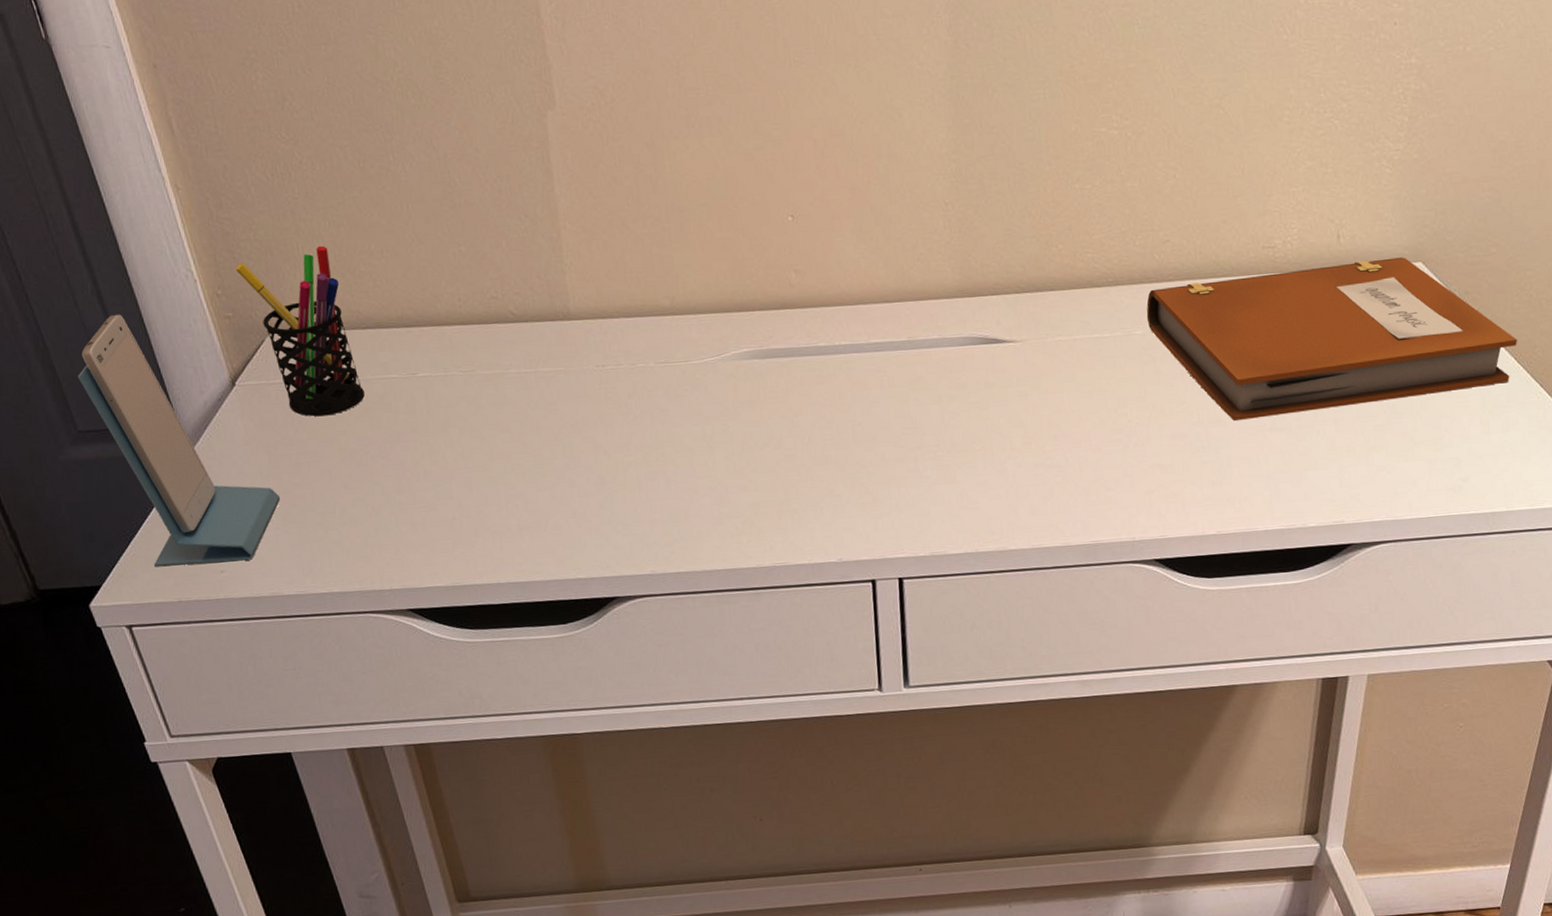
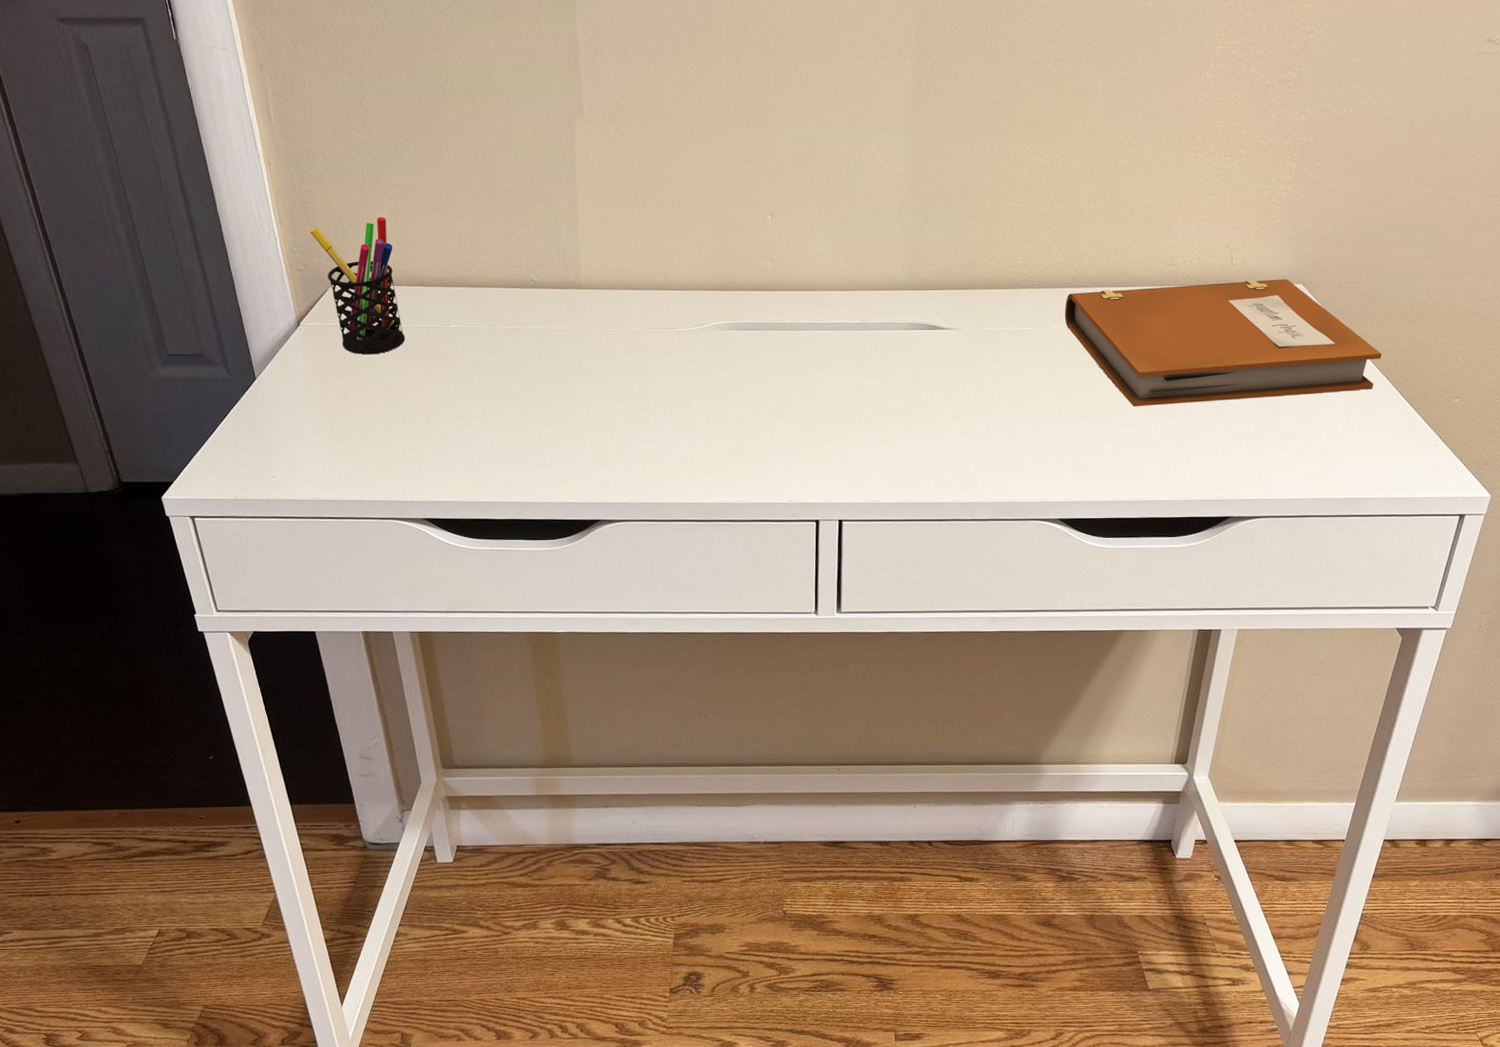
smartphone: present [77,314,281,567] -> none [172,262,328,470]

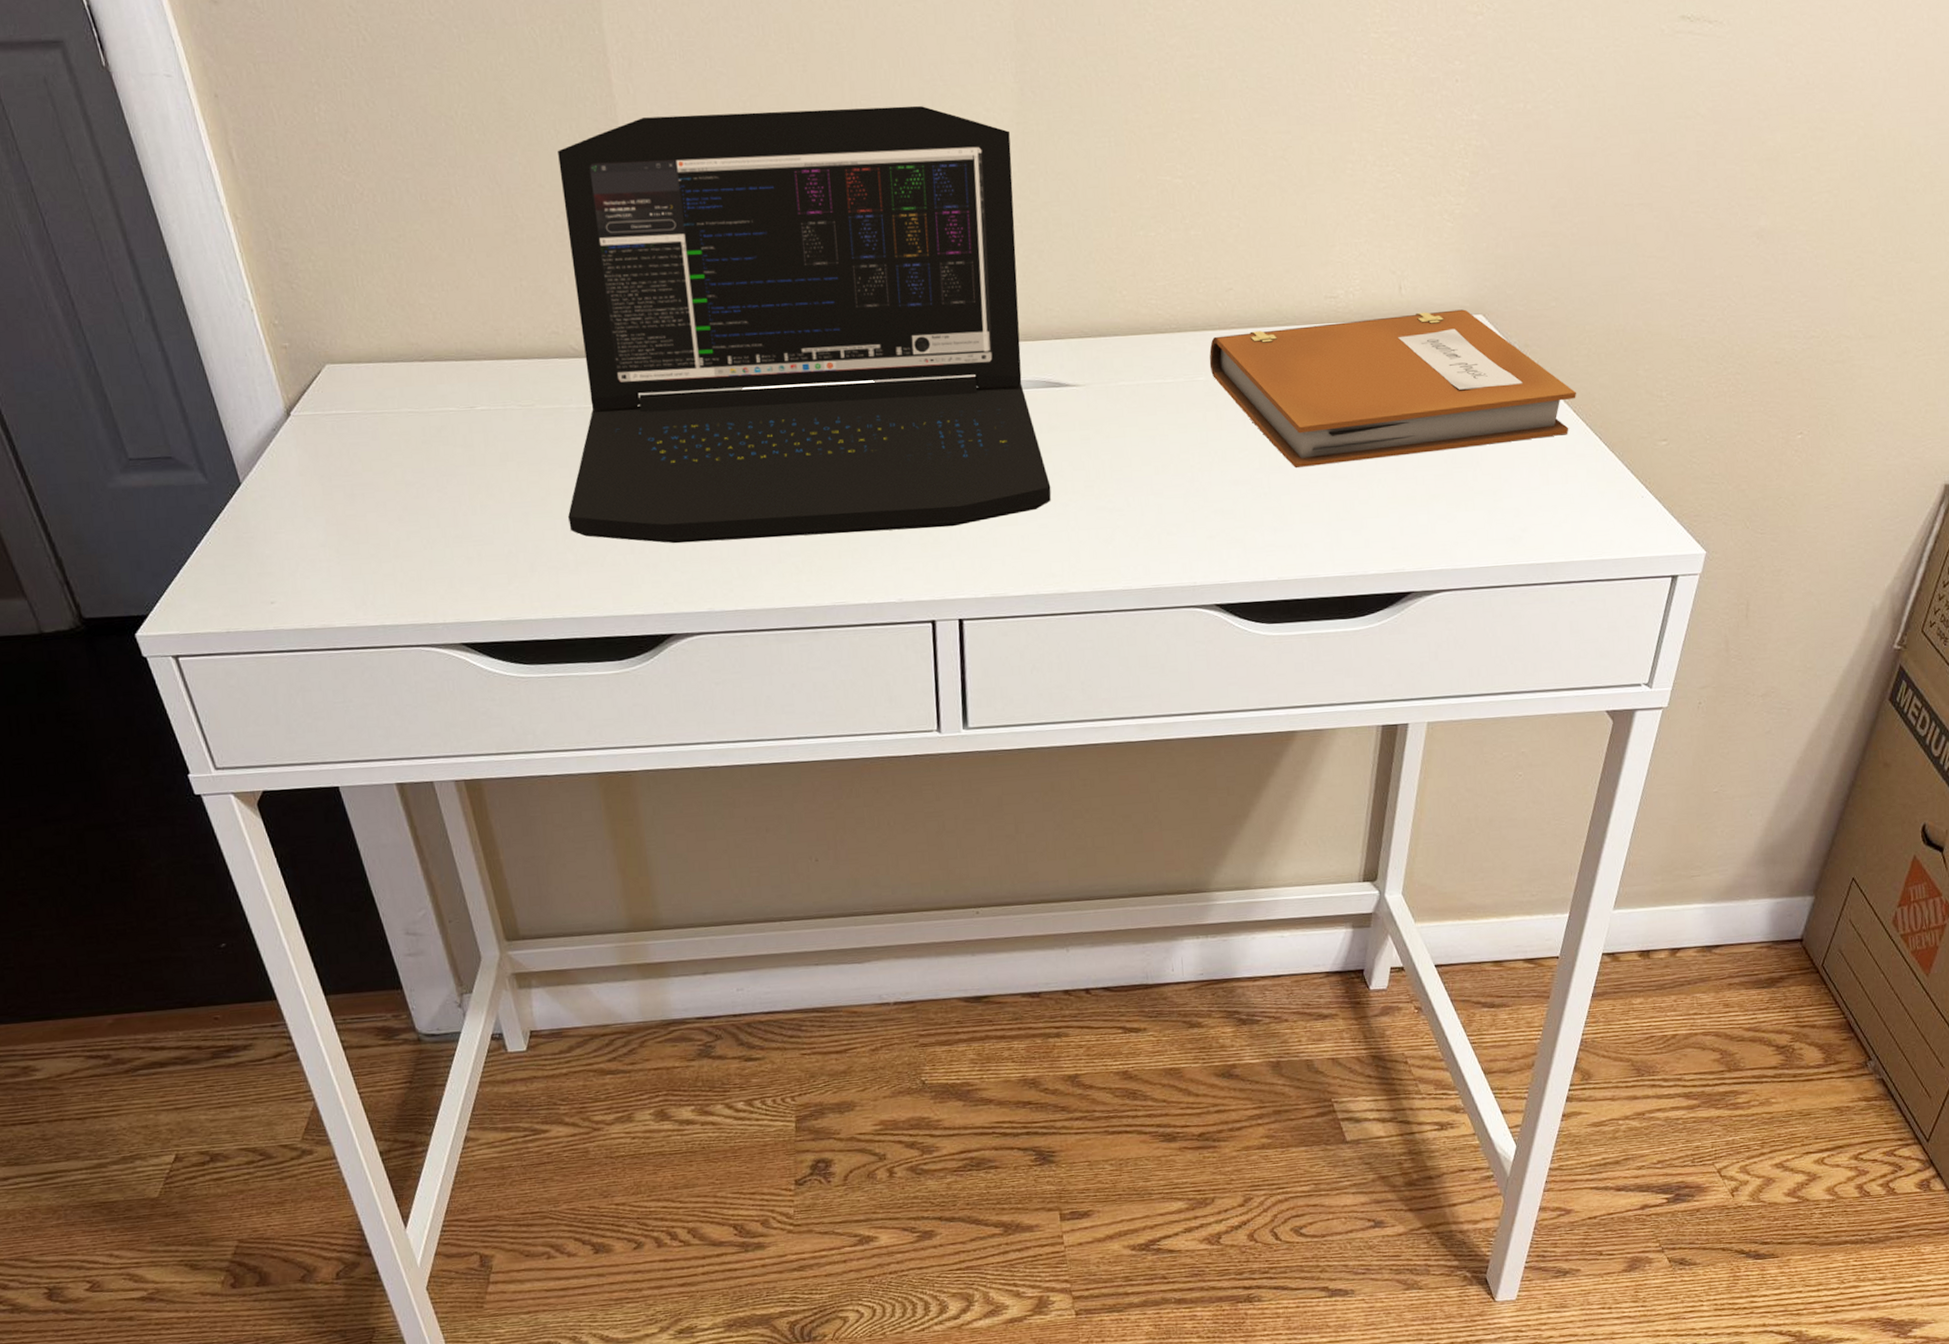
pen holder: present [310,216,405,355] -> none [293,277,422,448]
laptop: none [519,92,924,445] -> present [558,105,1051,544]

